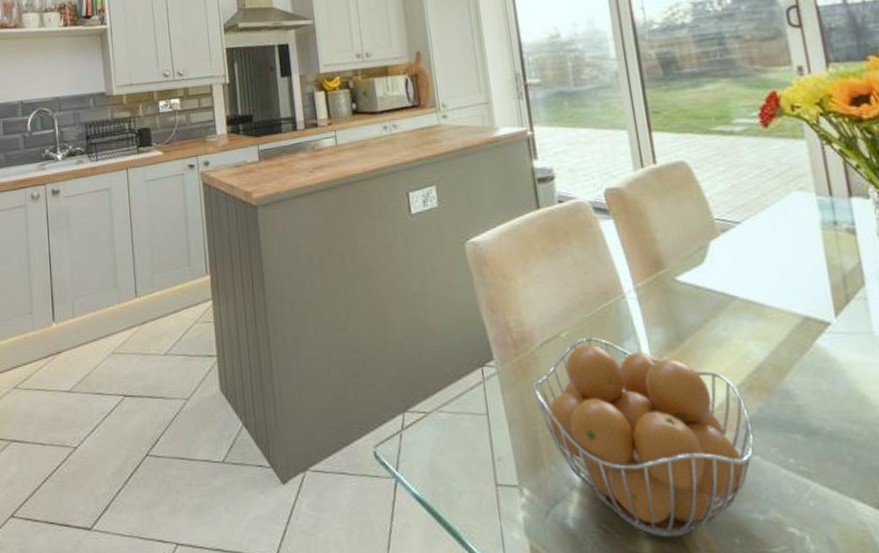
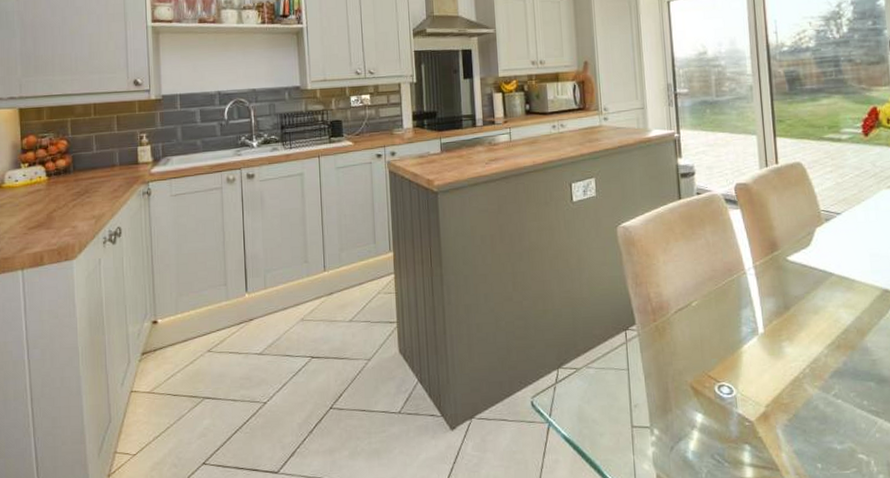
fruit basket: present [531,338,755,538] -> none [665,306,838,466]

